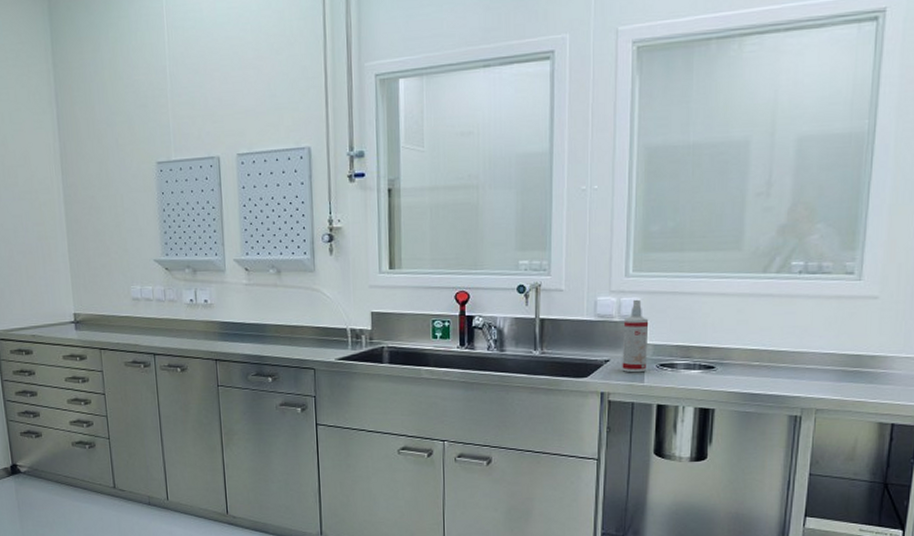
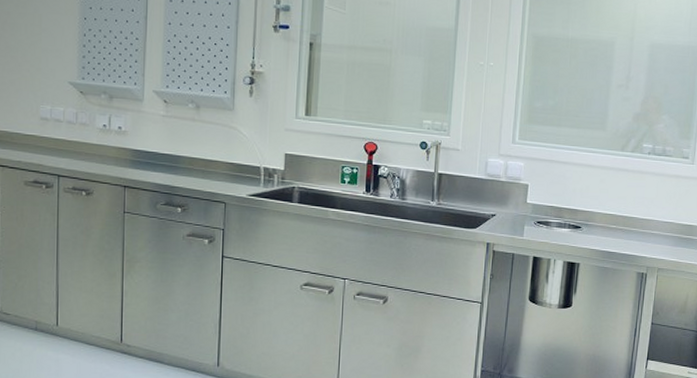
spray bottle: present [622,299,649,373] -> none [505,163,530,228]

